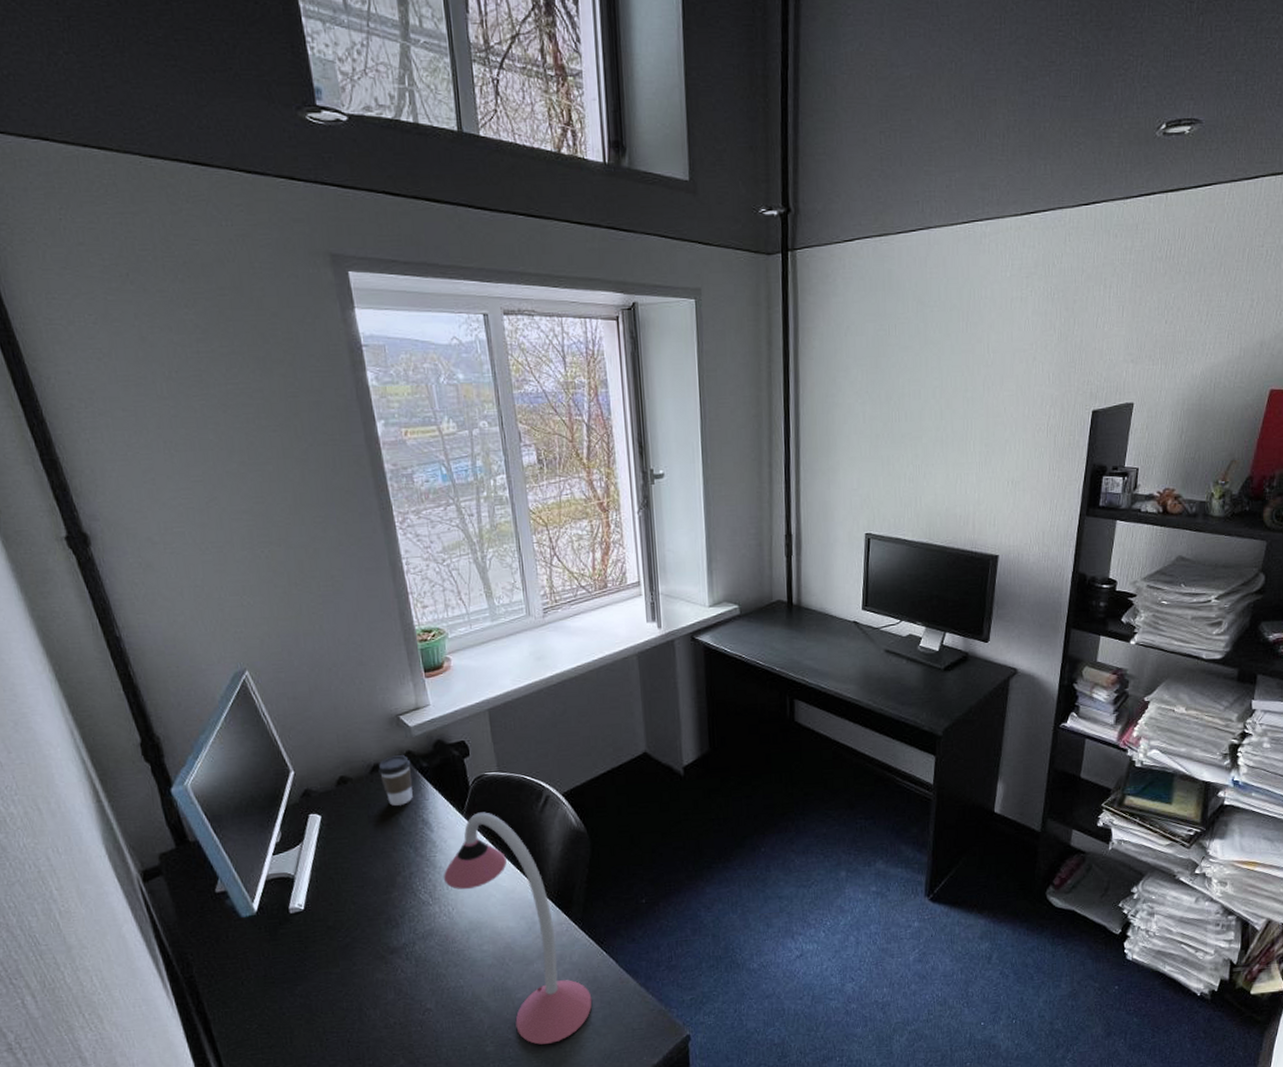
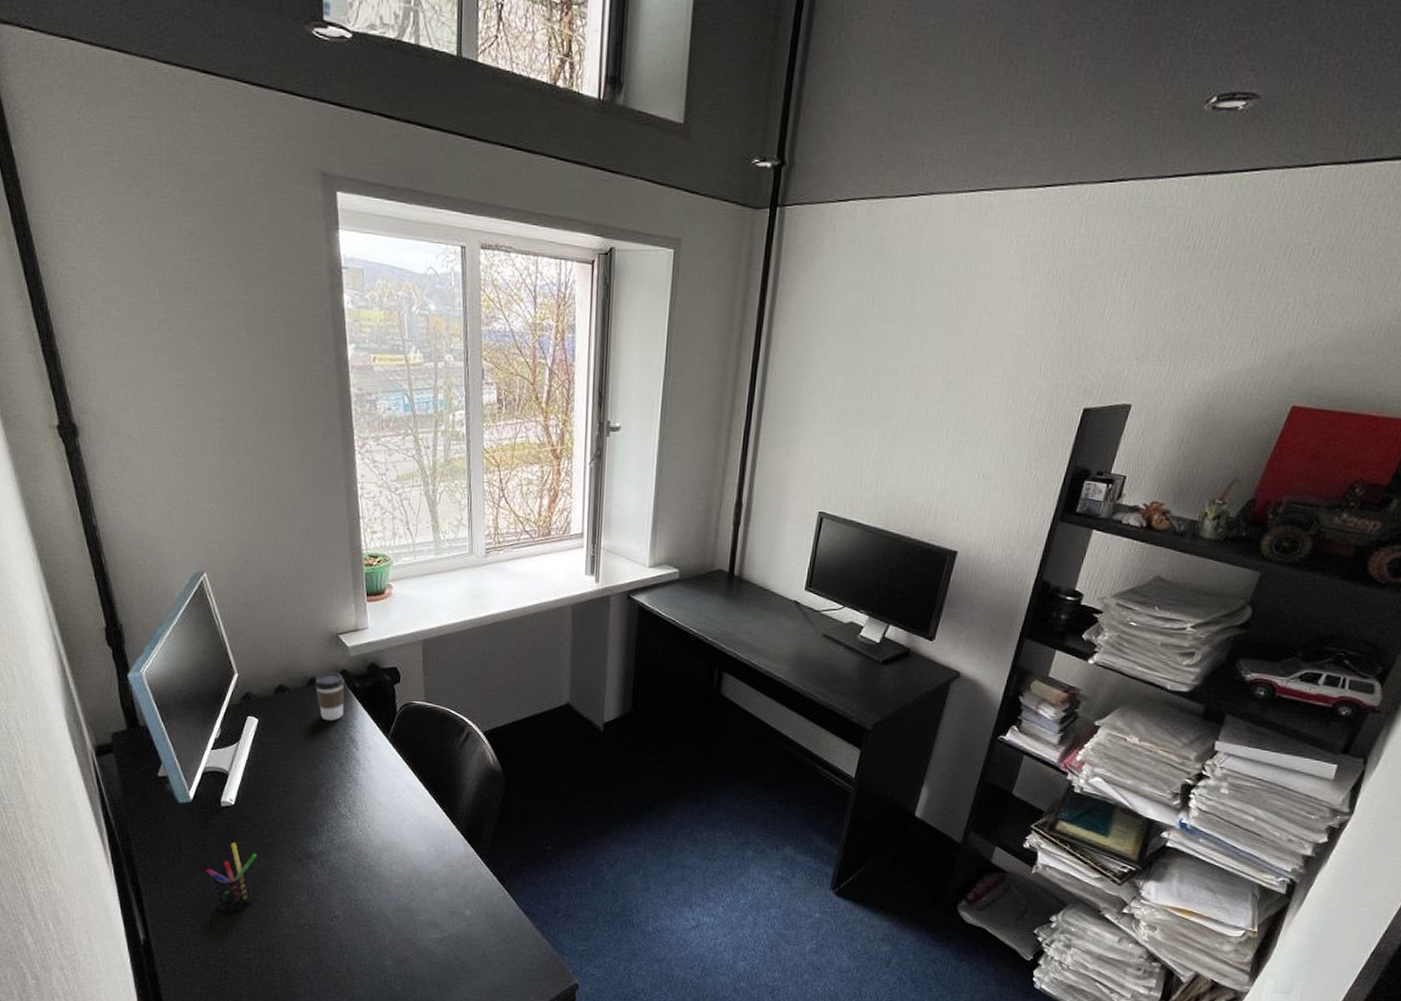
pen holder: none [279,949,336,1027] -> present [206,842,257,913]
desk lamp: present [443,812,592,1045] -> none [363,738,489,968]

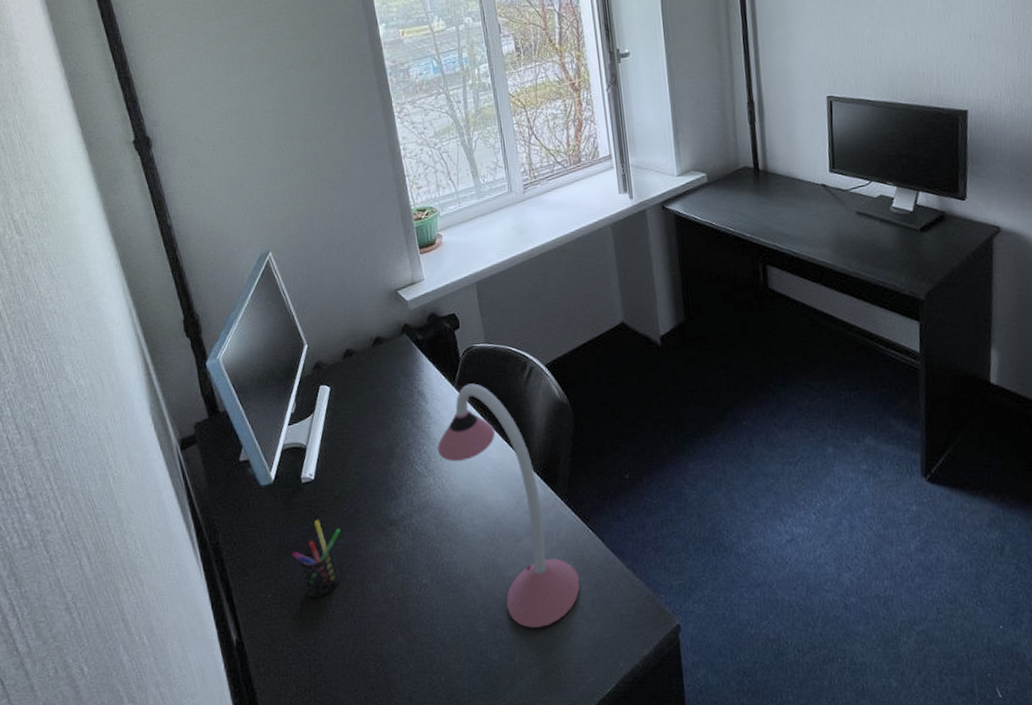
coffee cup: present [314,672,345,722] -> none [379,328,410,378]
desk lamp: none [363,738,489,968] -> present [437,383,580,628]

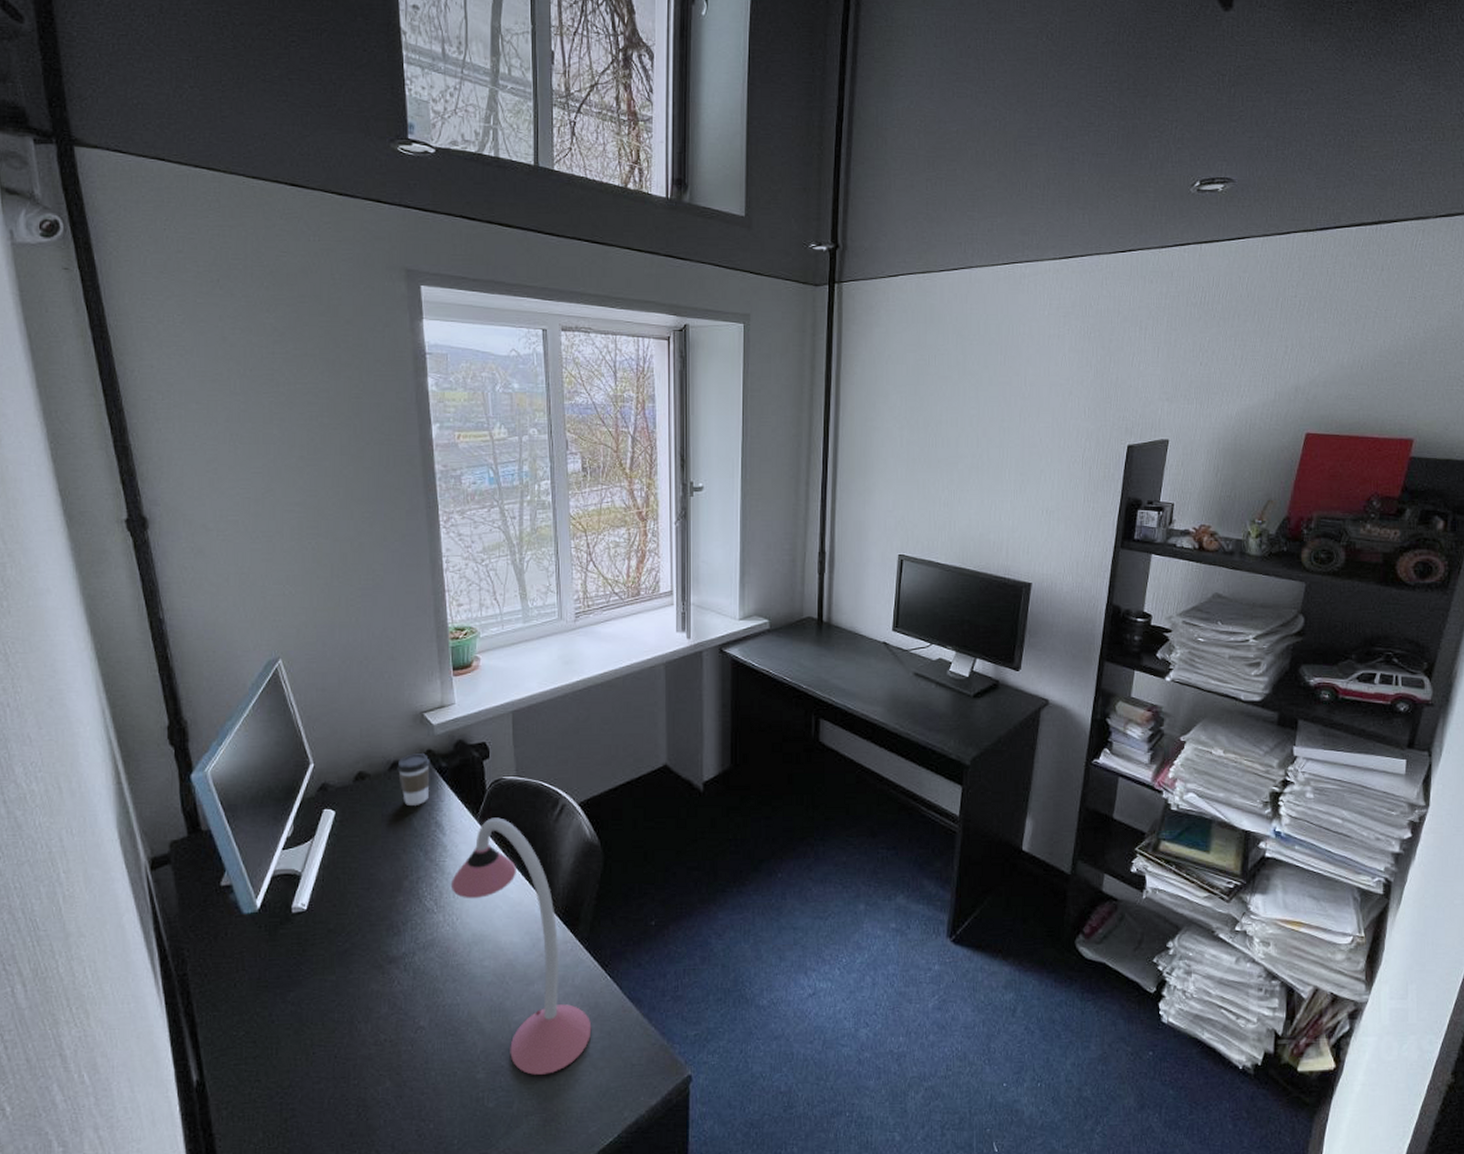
pen holder: present [292,519,341,598] -> none [272,952,331,1037]
coffee cup: none [379,328,410,378] -> present [397,754,430,807]

